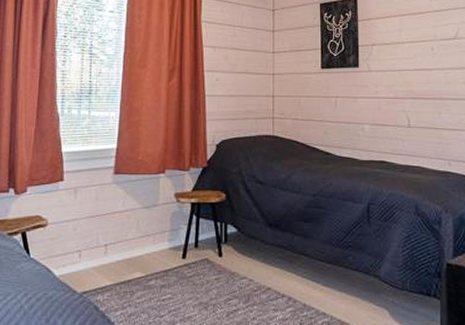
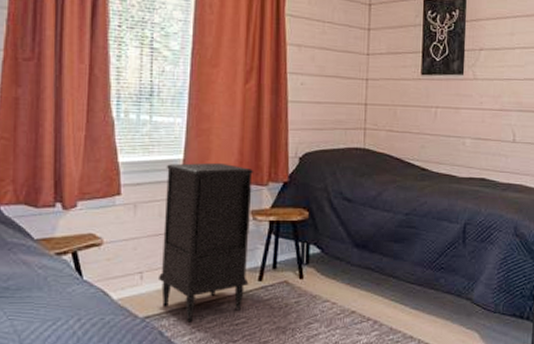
nightstand: none [94,150,177,298] -> present [157,162,254,323]

